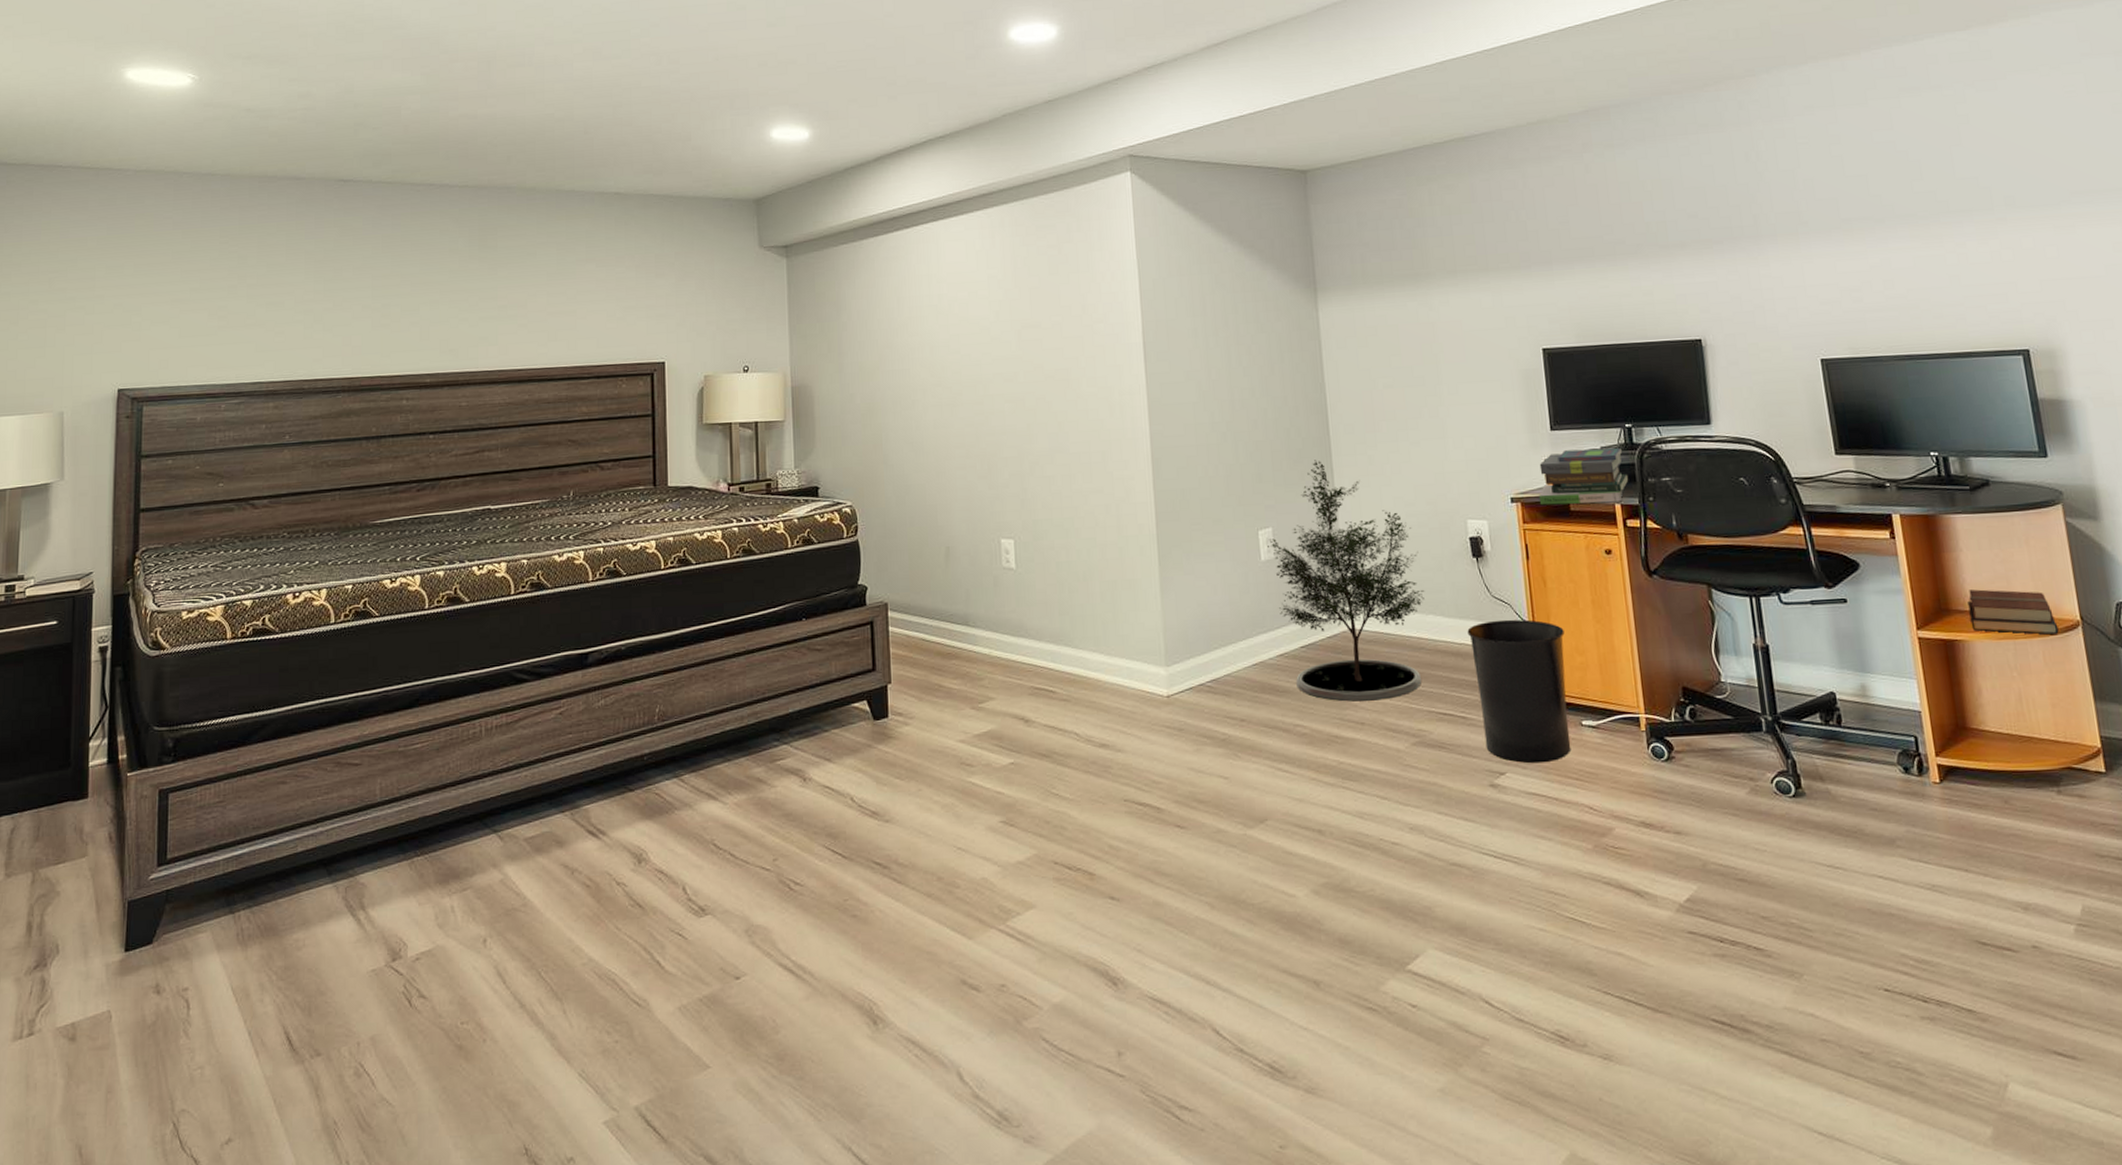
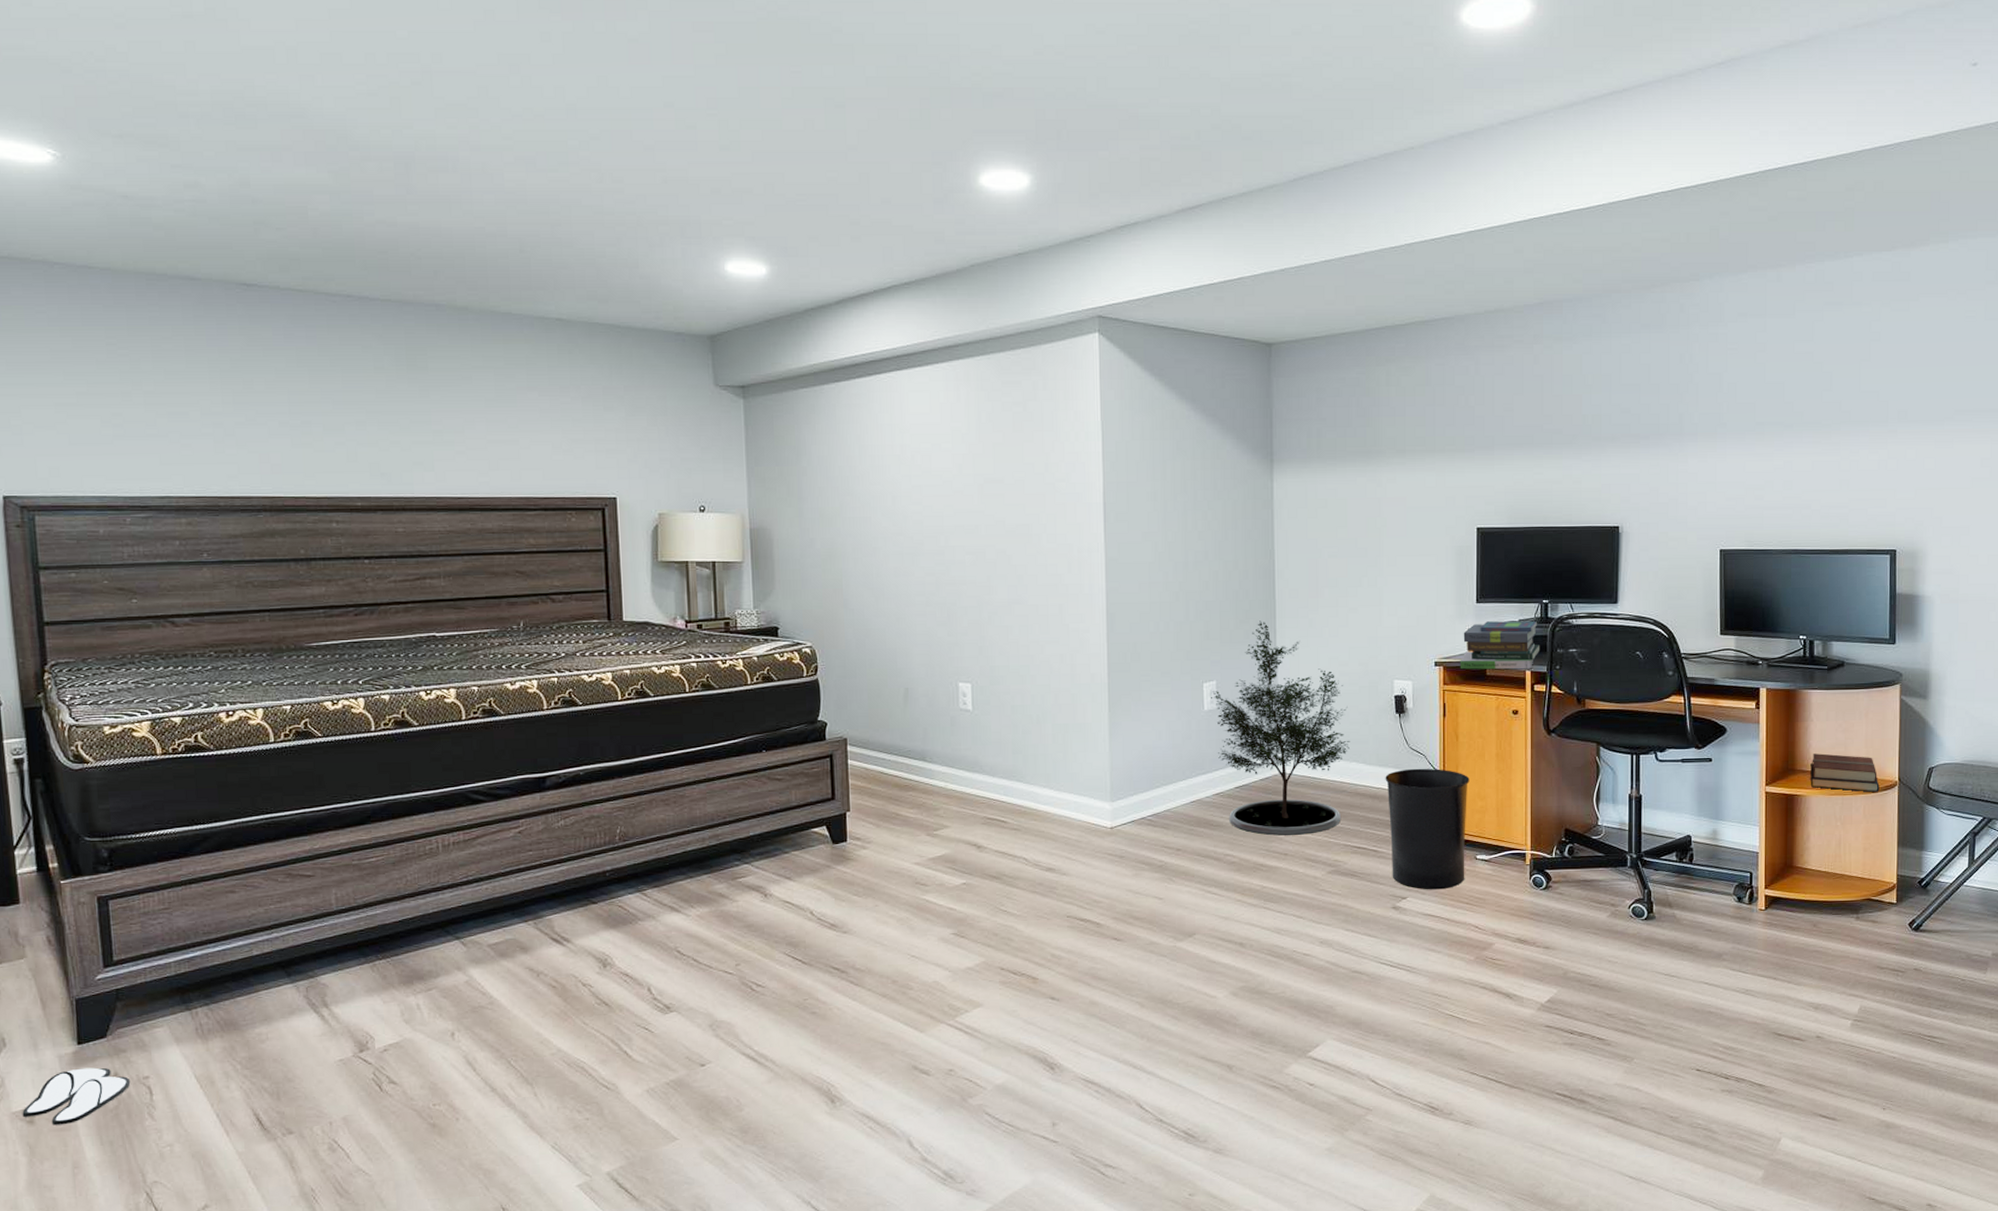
slippers: none [65,978,170,1043] -> present [22,1067,131,1126]

